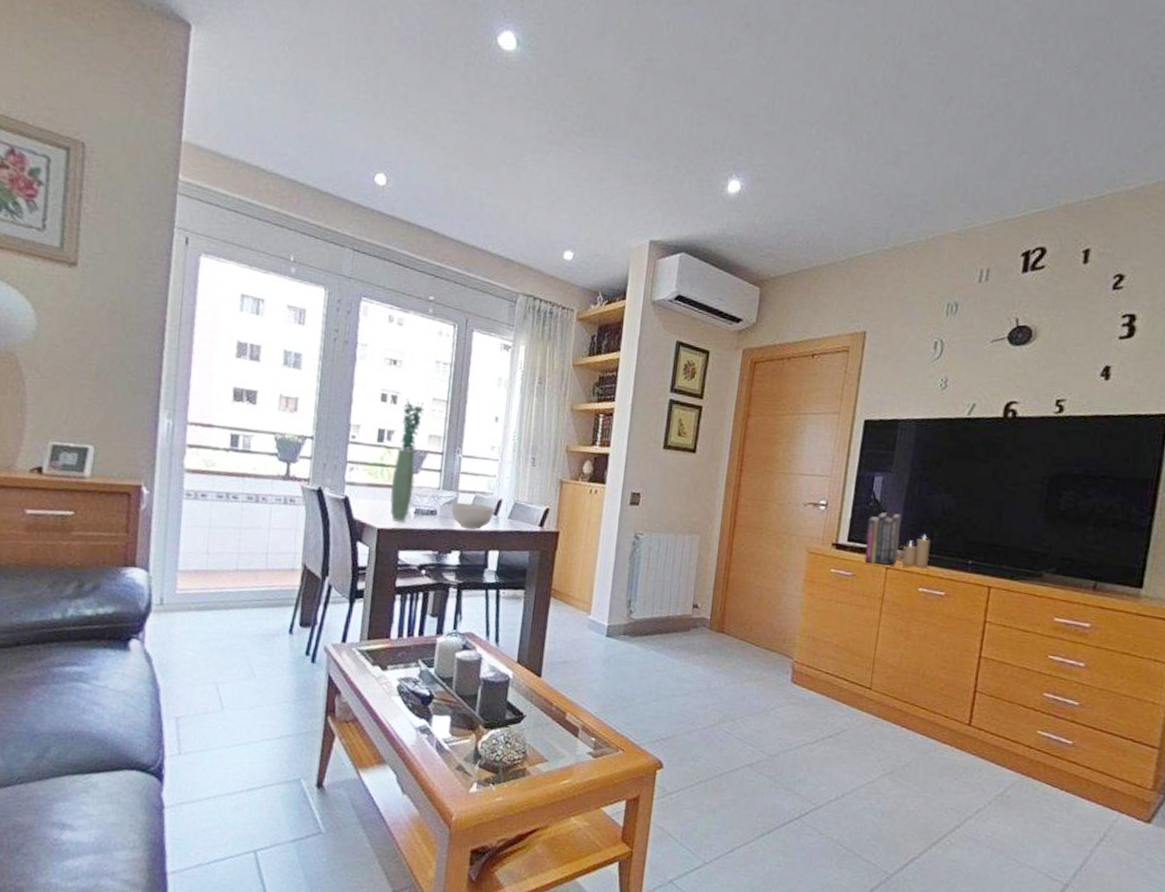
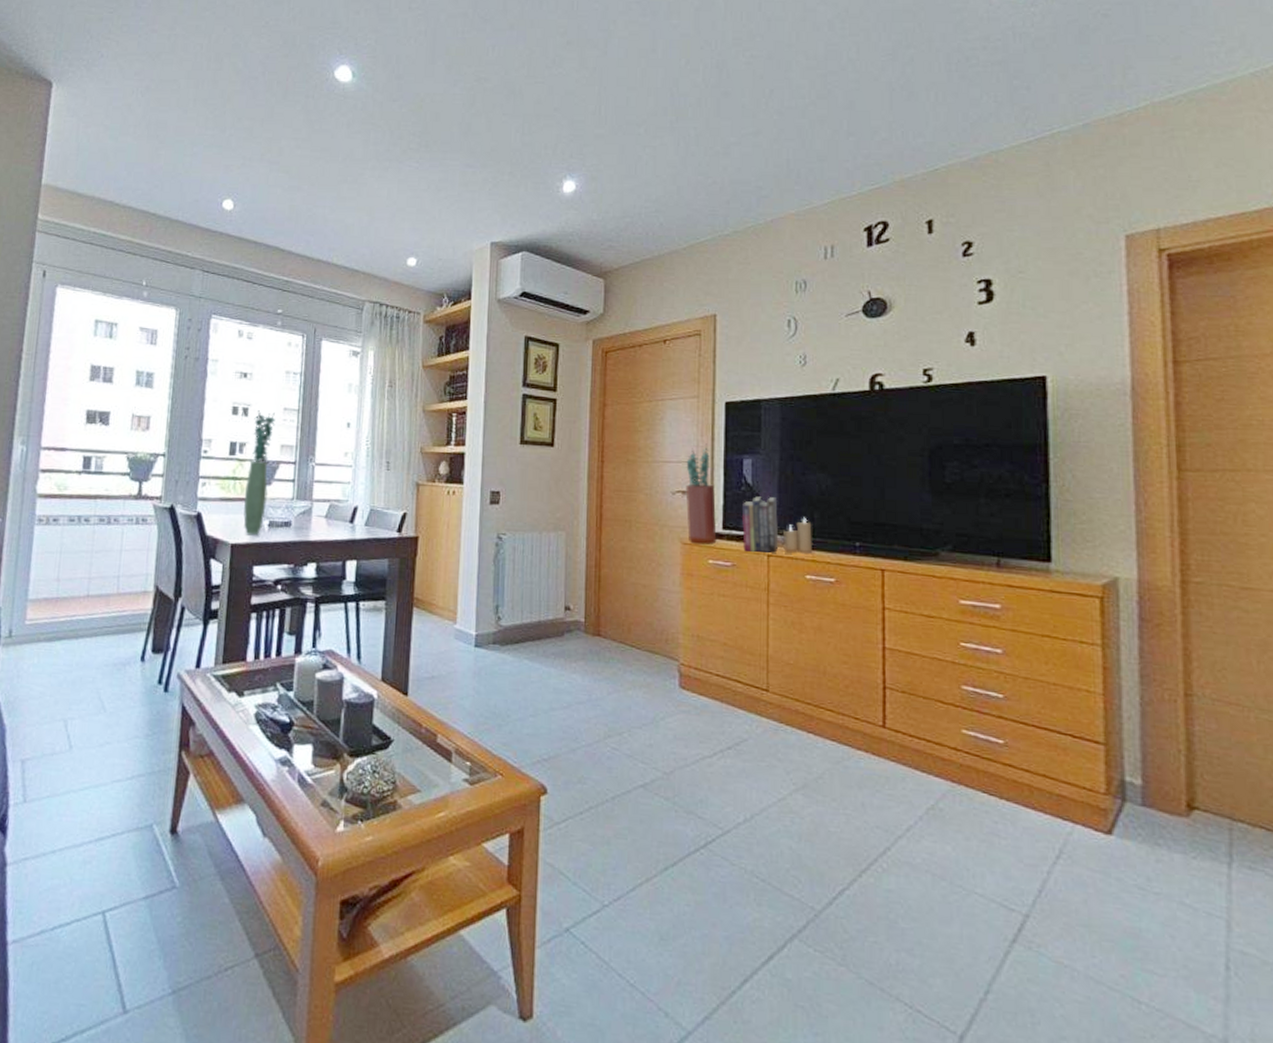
bowl: present [451,502,495,530] -> none [306,511,350,539]
vase: none [814,459,845,556] -> present [685,443,717,546]

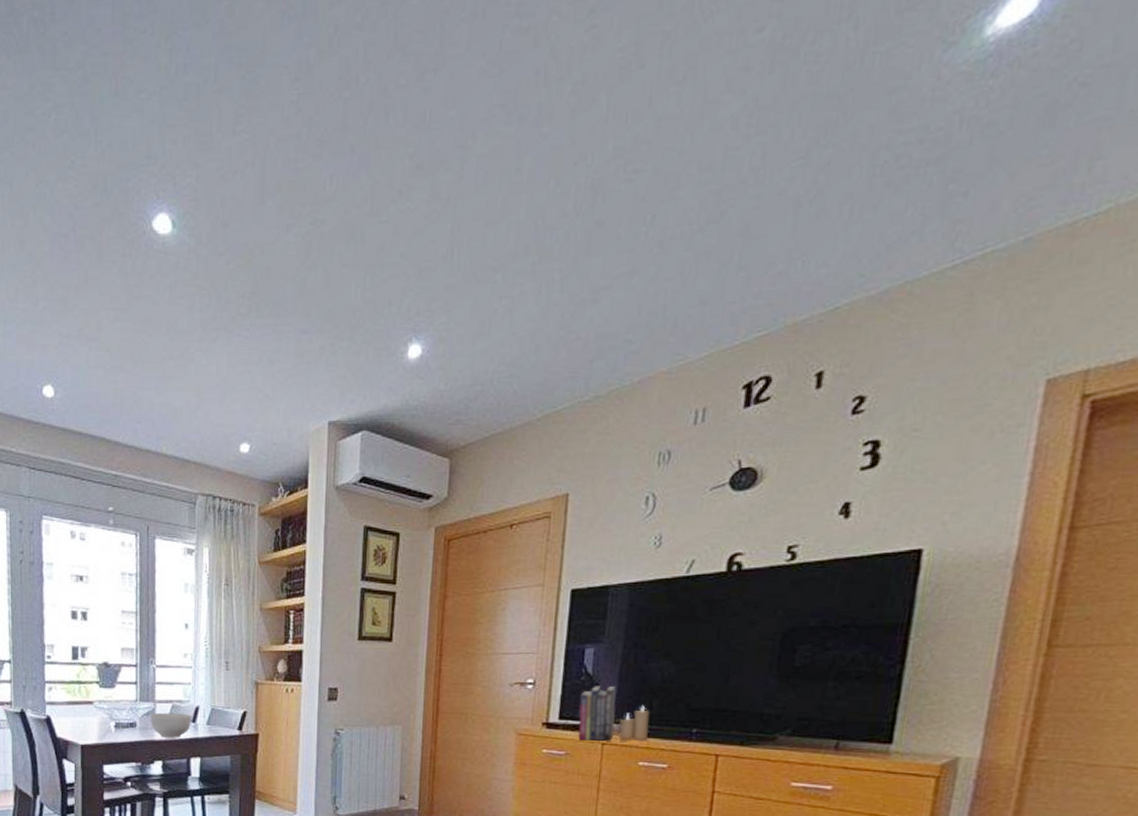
vase: present [243,410,276,536] -> none [89,614,114,737]
bowl: none [306,511,350,539] -> present [150,712,192,738]
vase: present [685,443,717,546] -> none [523,633,554,736]

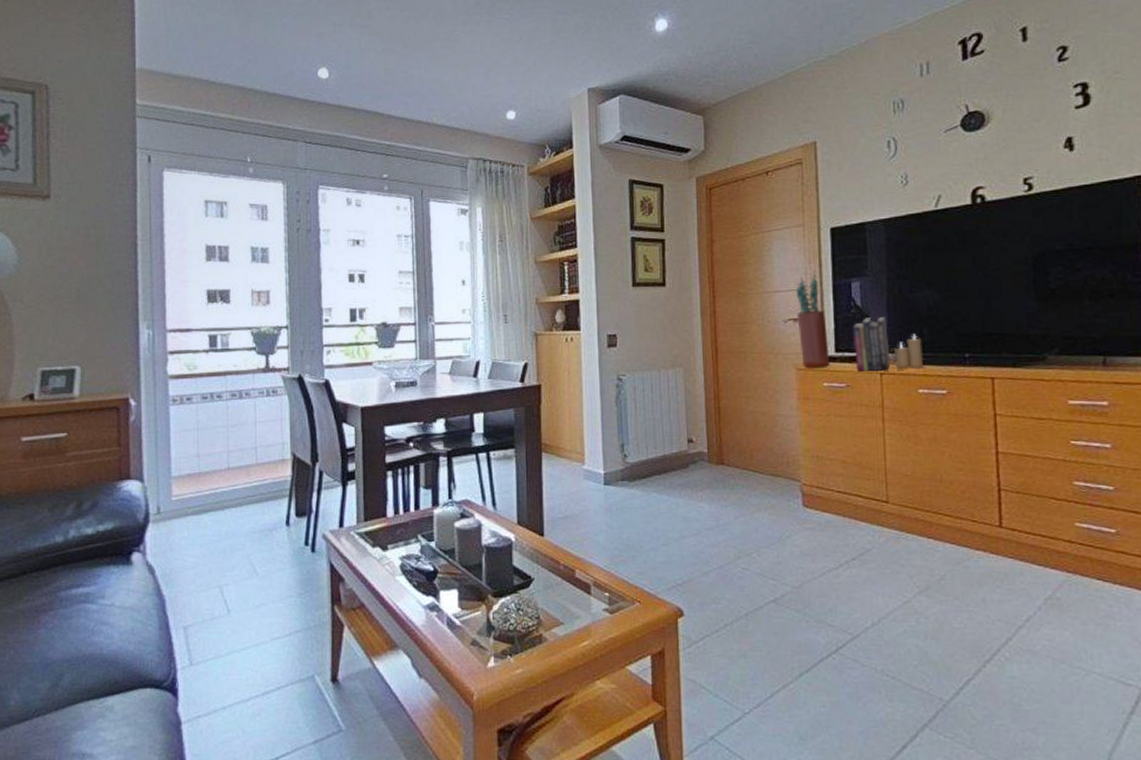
bowl: present [150,712,192,738] -> none [430,368,473,395]
vase: none [523,633,554,736] -> present [795,270,830,370]

